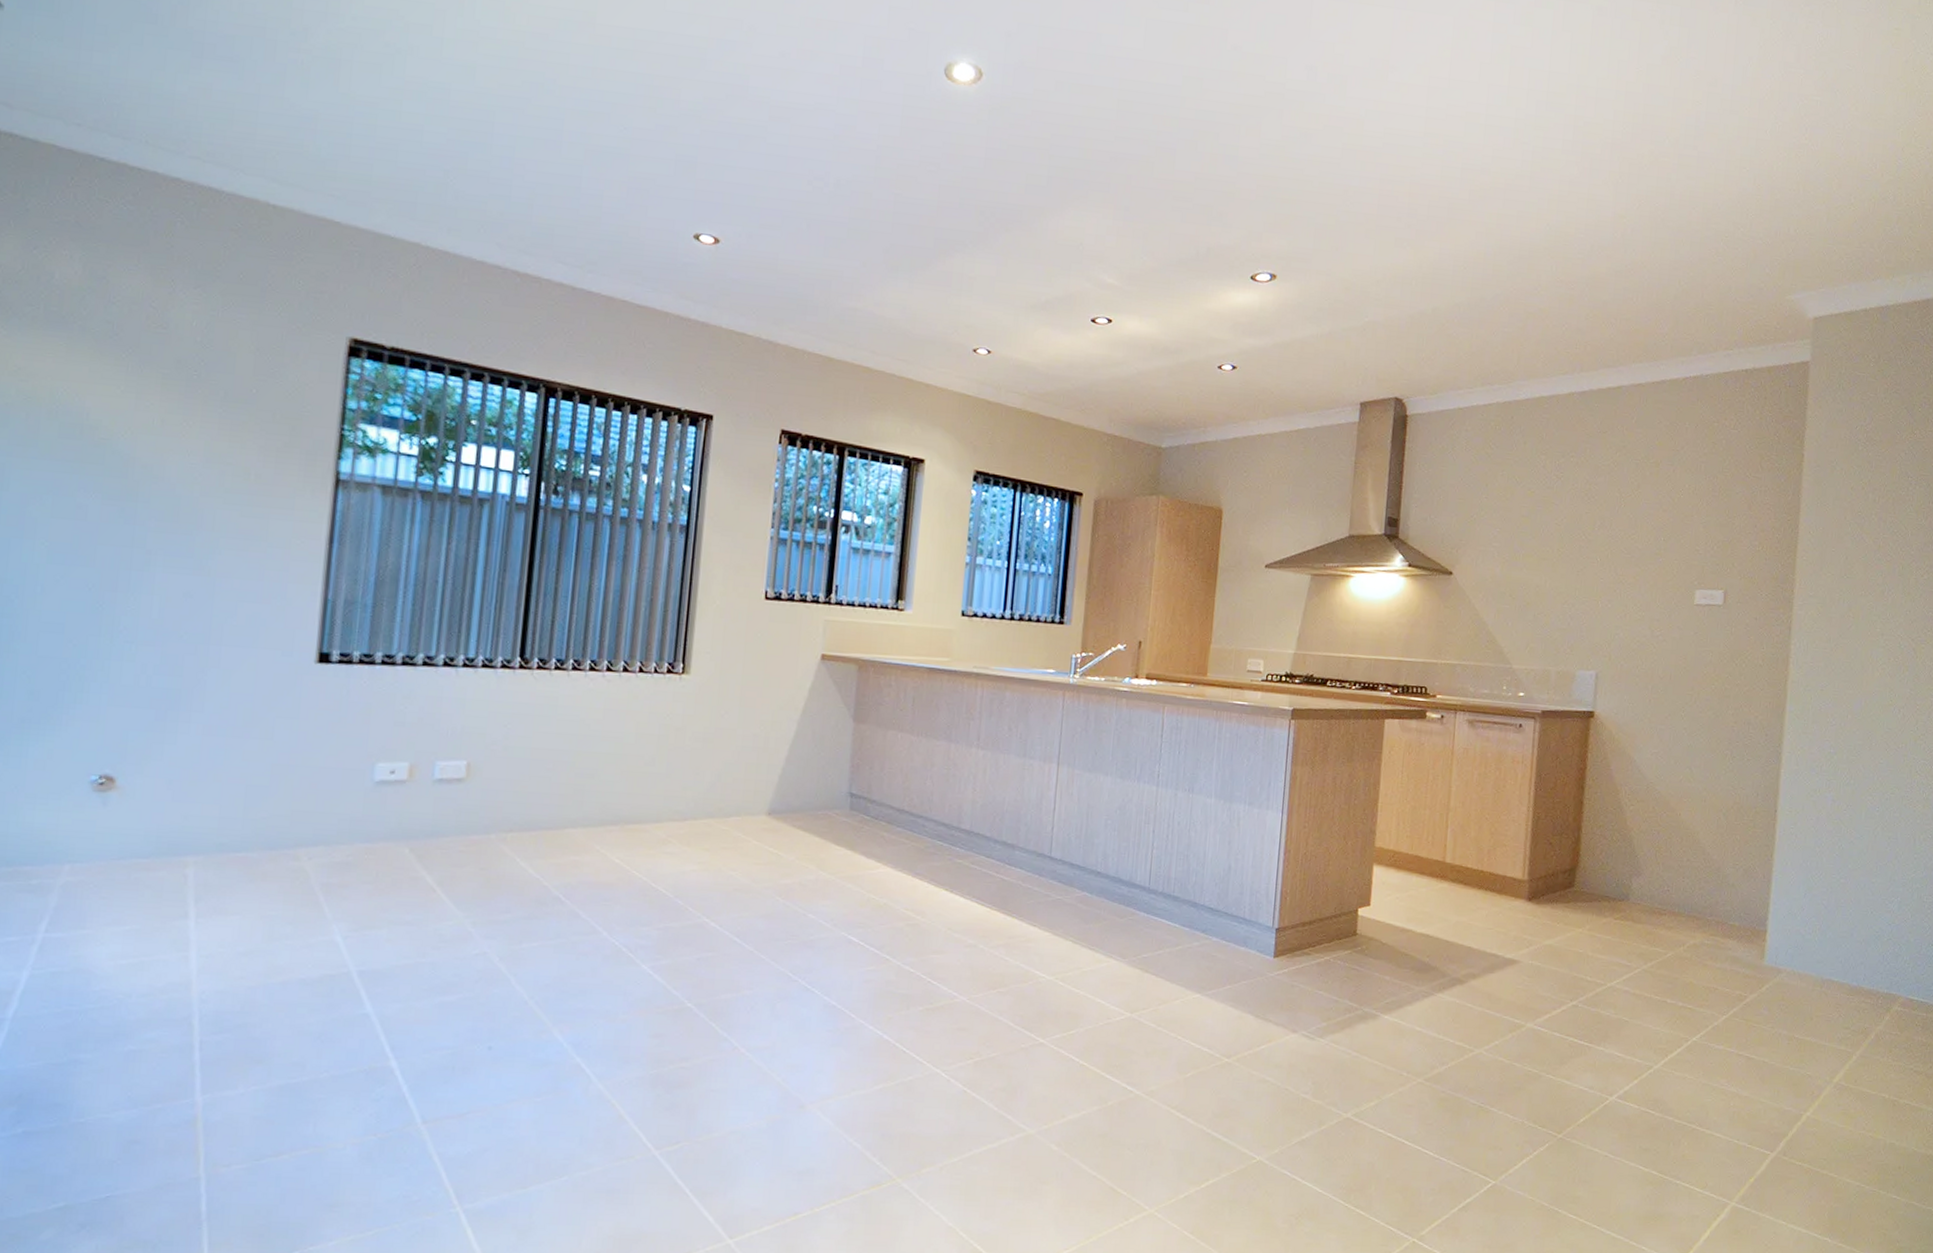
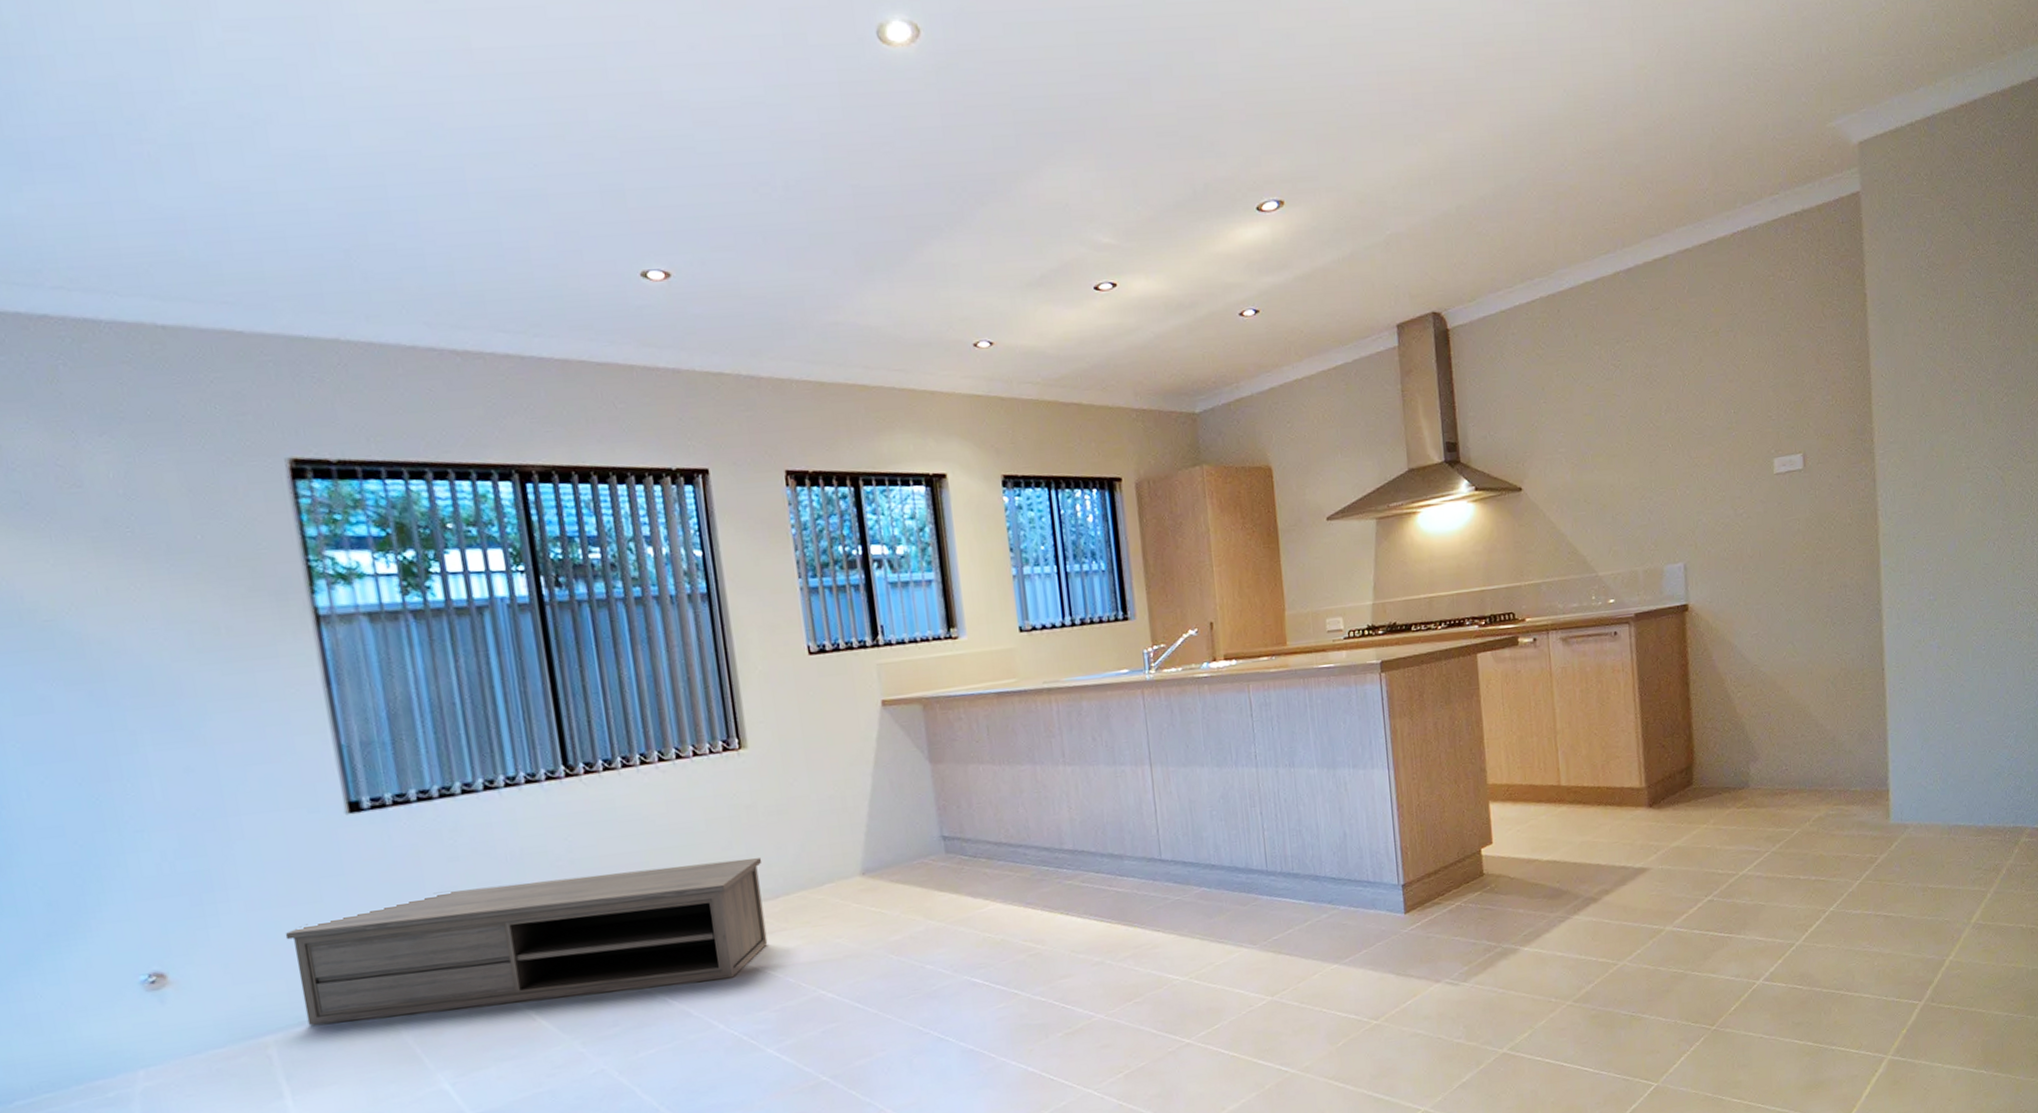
tv stand: none [229,752,679,889] -> present [285,858,768,1026]

